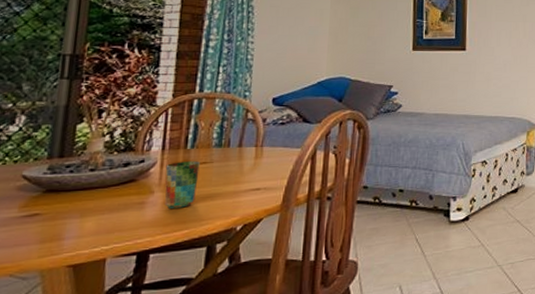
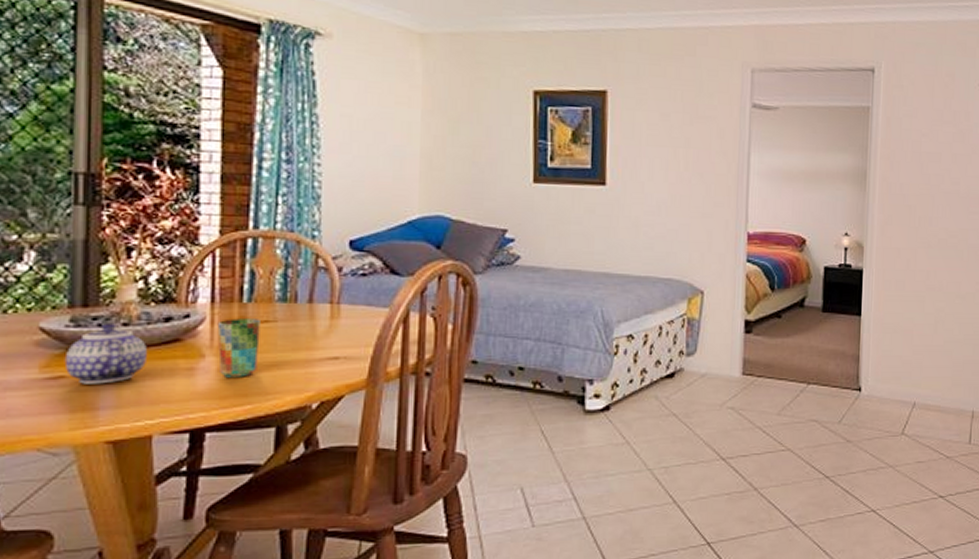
teapot: none [40,170,108,220] -> present [64,324,147,384]

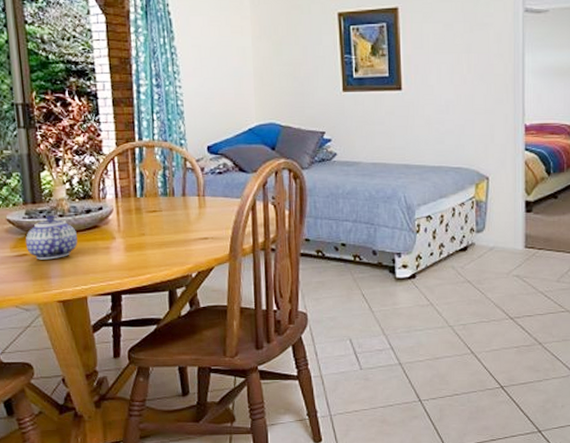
cup: present [217,318,260,377] -> none [121,209,152,254]

